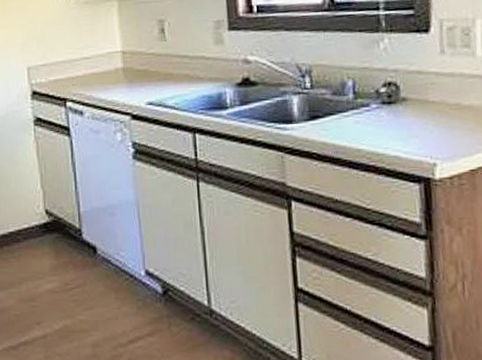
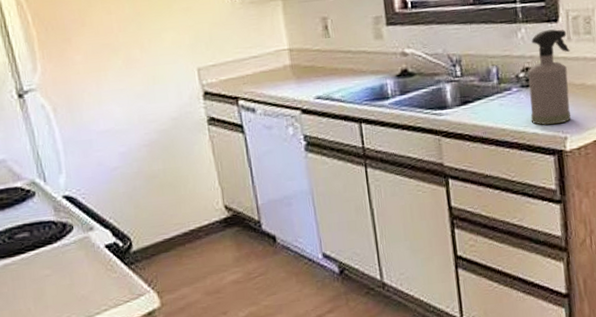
spray bottle: none [391,40,443,149] -> present [528,29,571,125]

